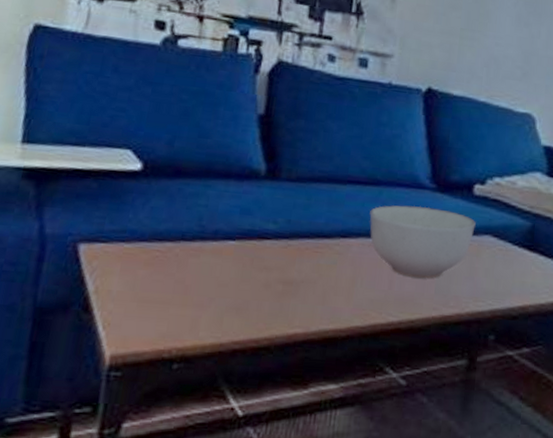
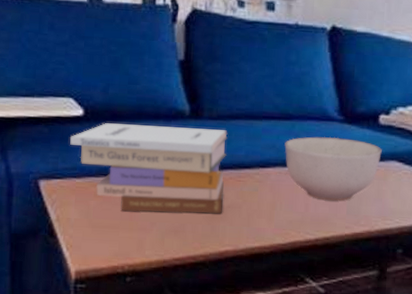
books: none [122,180,307,290] -> present [69,123,228,214]

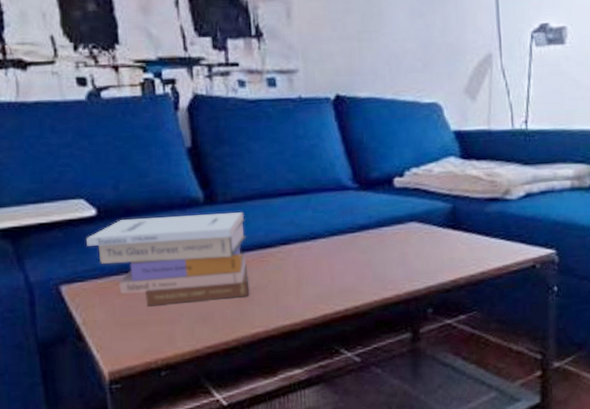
bowl: present [284,136,382,201] -> none [303,205,401,270]

